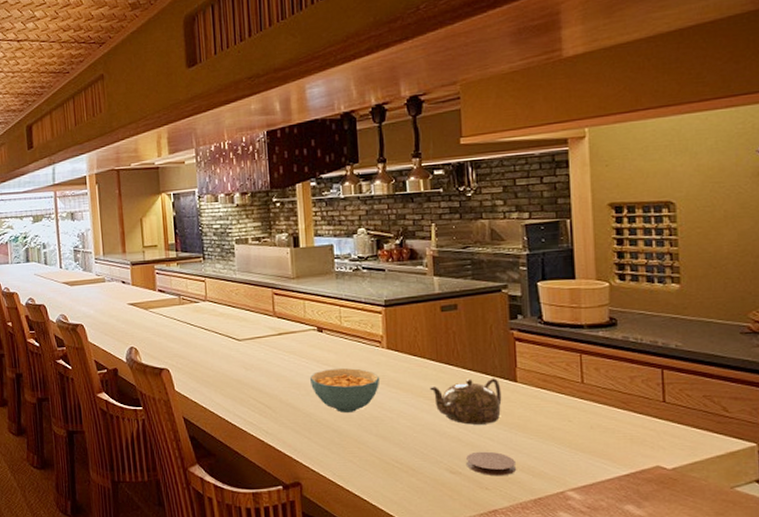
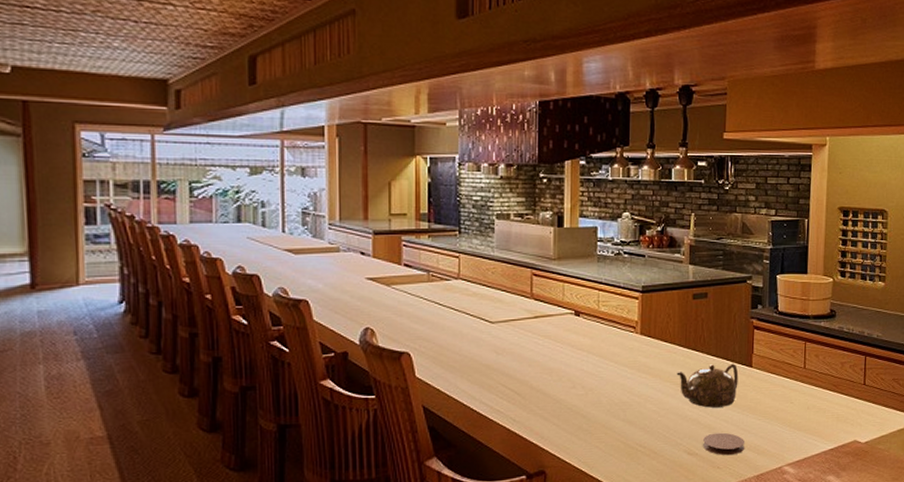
cereal bowl: present [309,368,380,413] -> none [562,353,632,398]

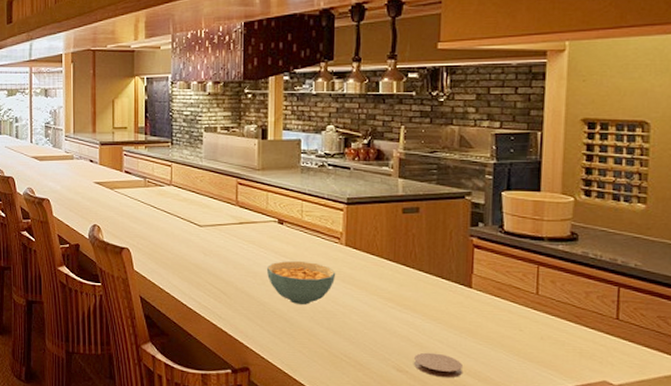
cereal bowl: none [562,353,632,398] -> present [266,261,336,305]
teapot: present [676,363,739,408] -> none [384,281,456,327]

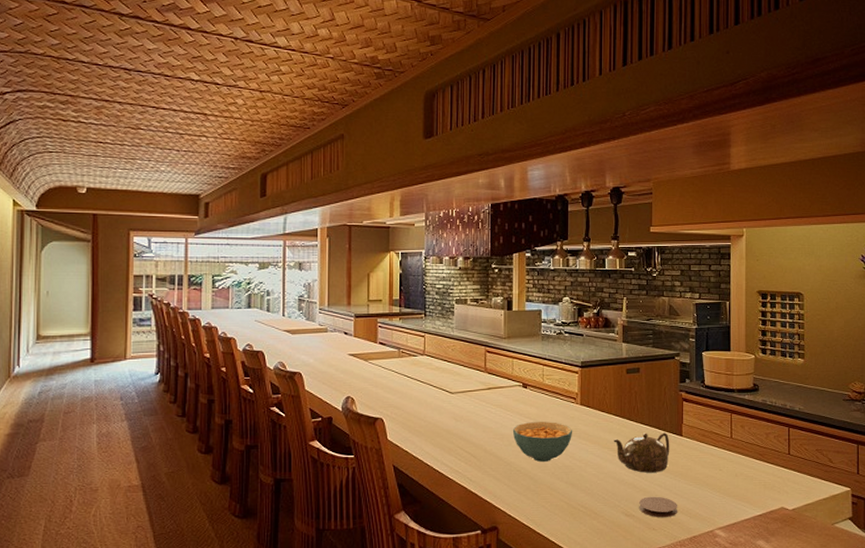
teapot: none [384,281,456,327] -> present [613,432,670,473]

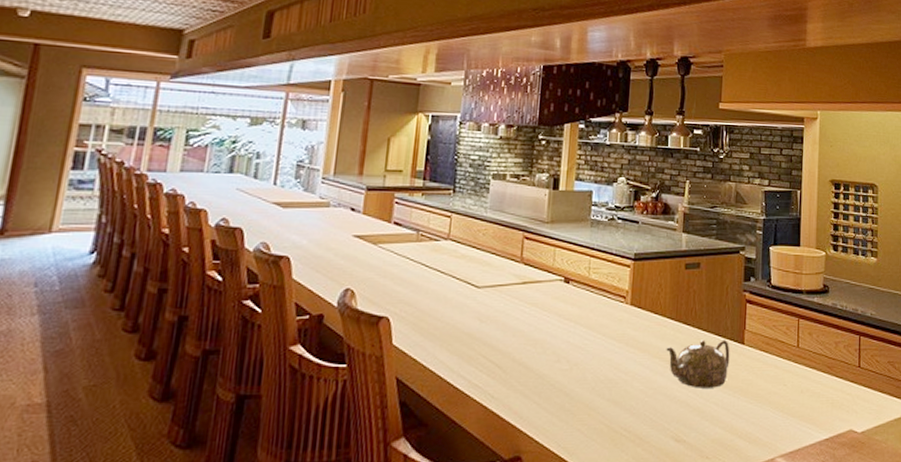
cereal bowl: present [512,422,573,462] -> none [548,325,620,374]
coaster: present [639,496,678,518] -> none [691,417,736,444]

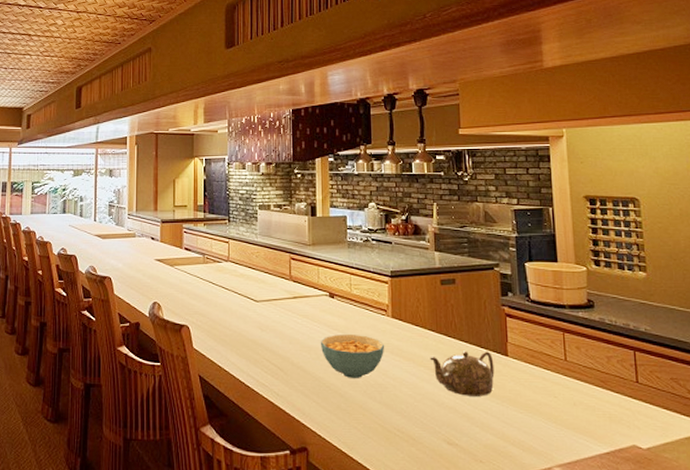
cereal bowl: none [548,325,620,374] -> present [320,334,385,378]

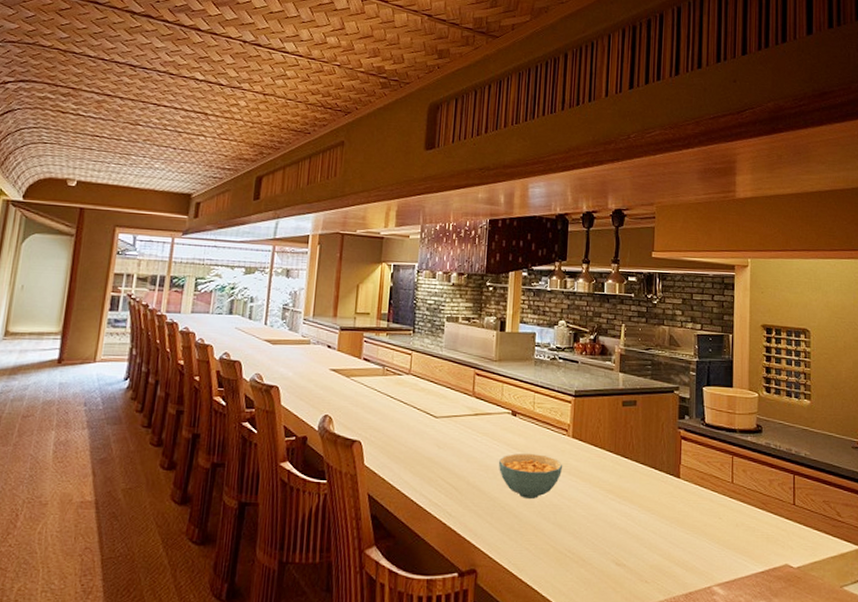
teapot: present [430,351,495,396] -> none [606,472,667,518]

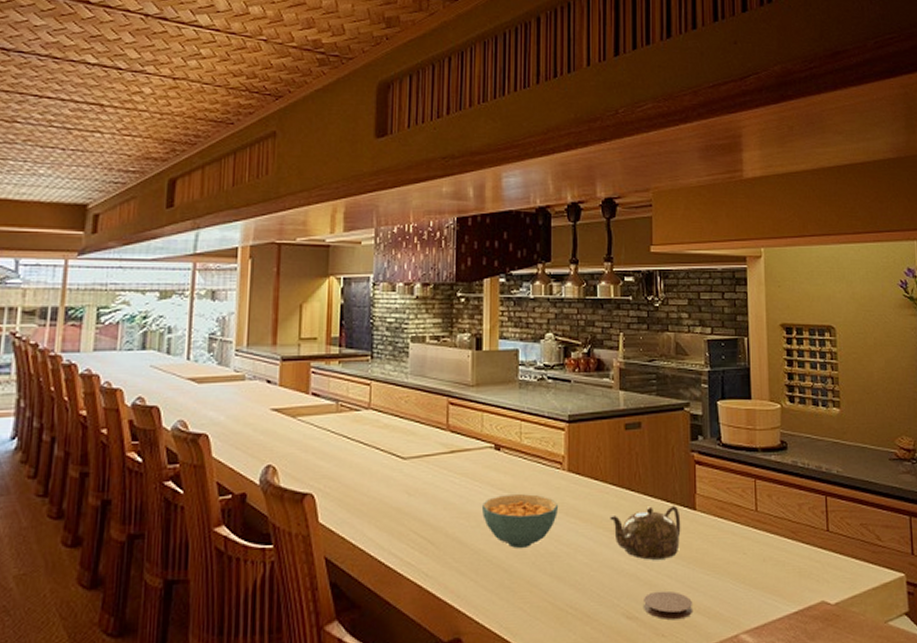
teapot: none [606,472,667,518] -> present [610,505,681,560]
coaster: none [631,544,674,570] -> present [644,590,693,620]

